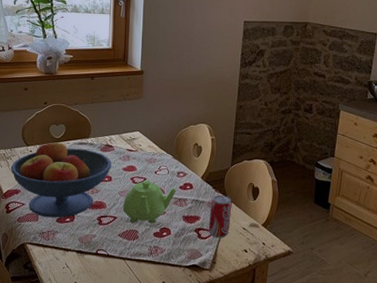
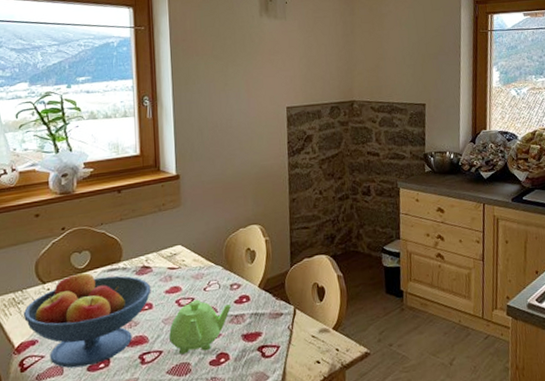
beverage can: present [208,195,232,238] -> none [271,302,297,354]

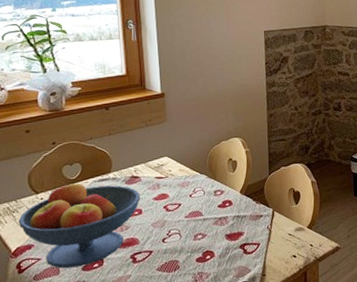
teapot: present [169,299,231,355] -> none [158,205,215,254]

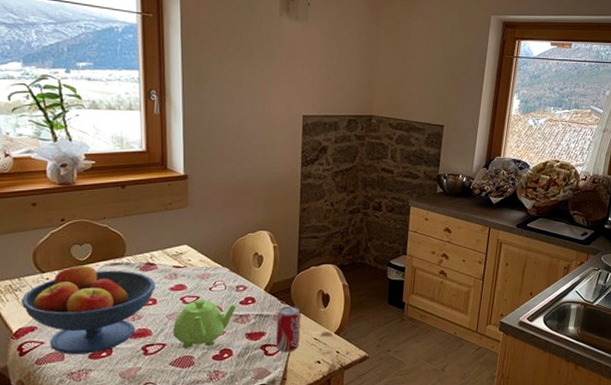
teapot: none [158,205,215,254] -> present [173,298,236,348]
beverage can: none [252,205,276,250] -> present [275,306,301,353]

